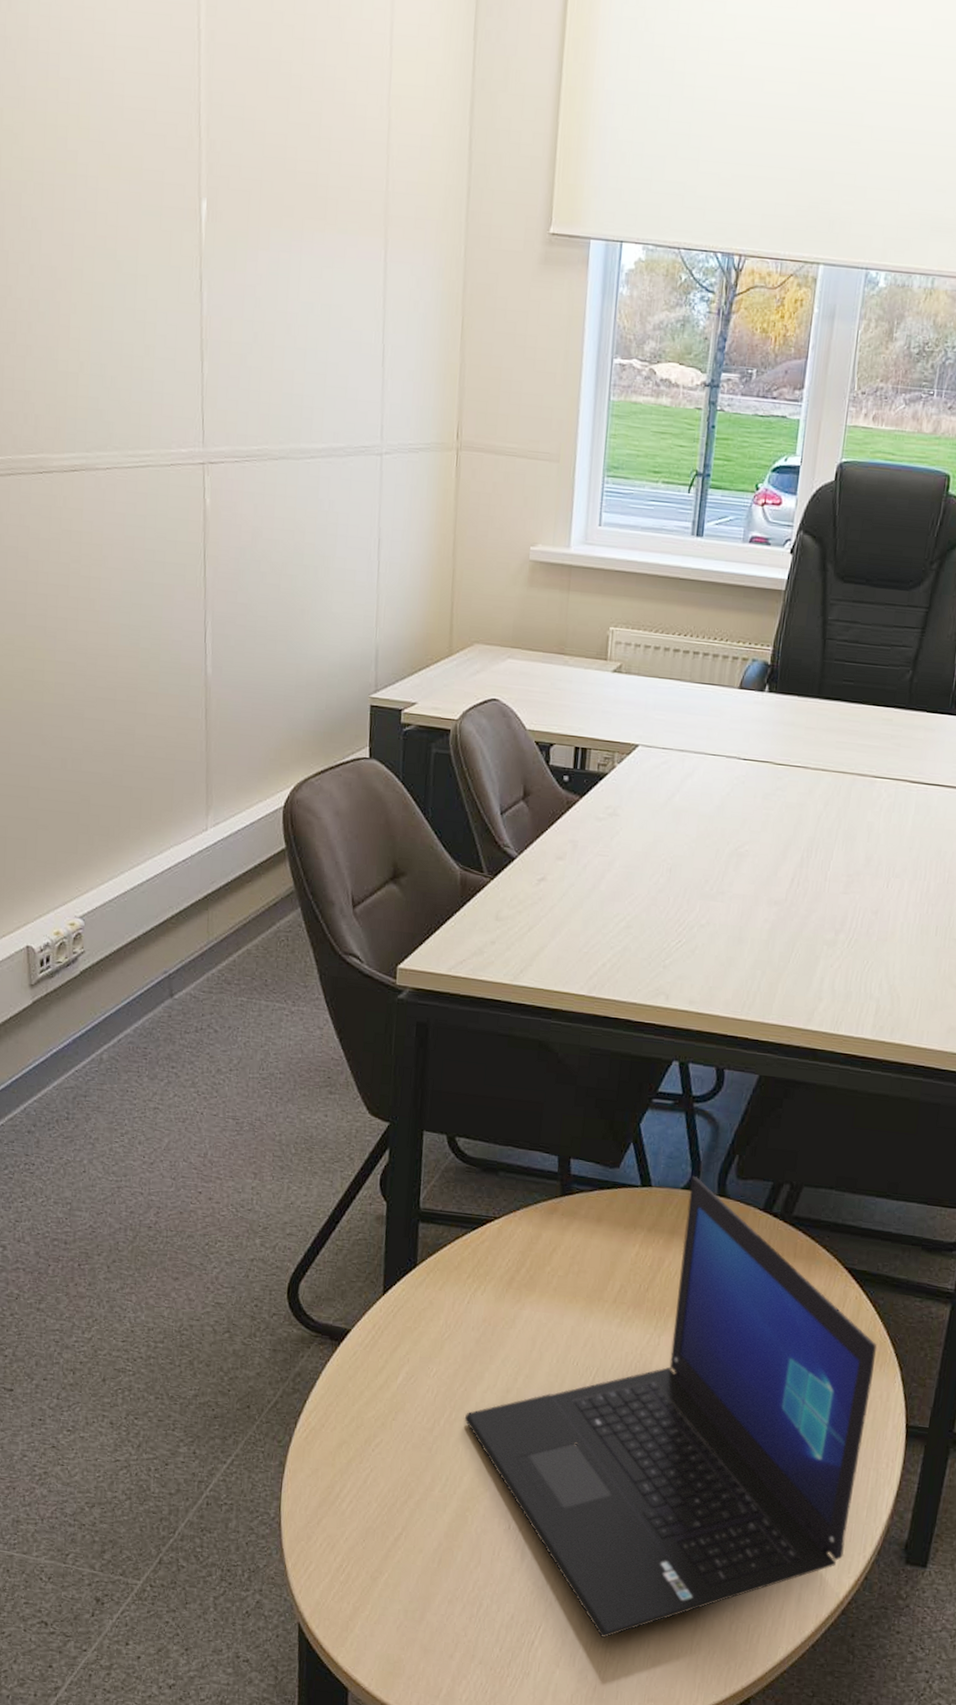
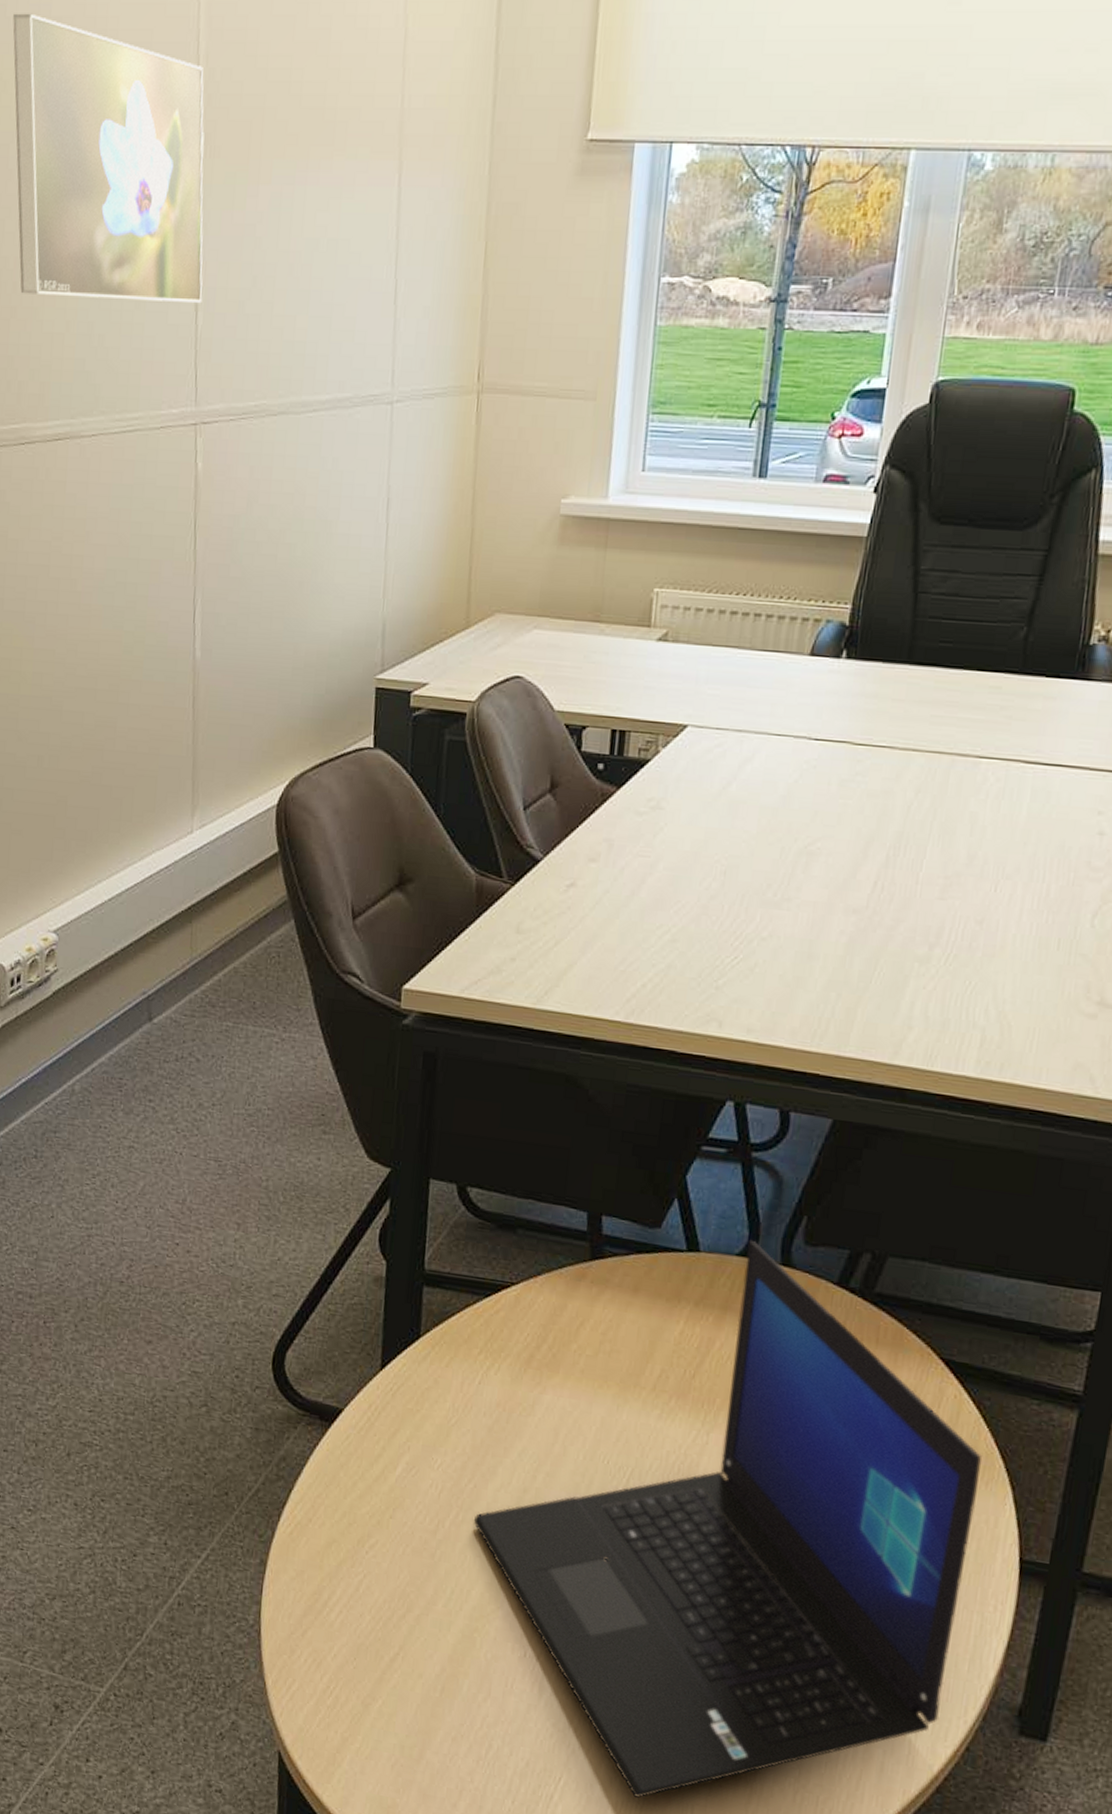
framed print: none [22,70,208,355] -> present [13,13,204,304]

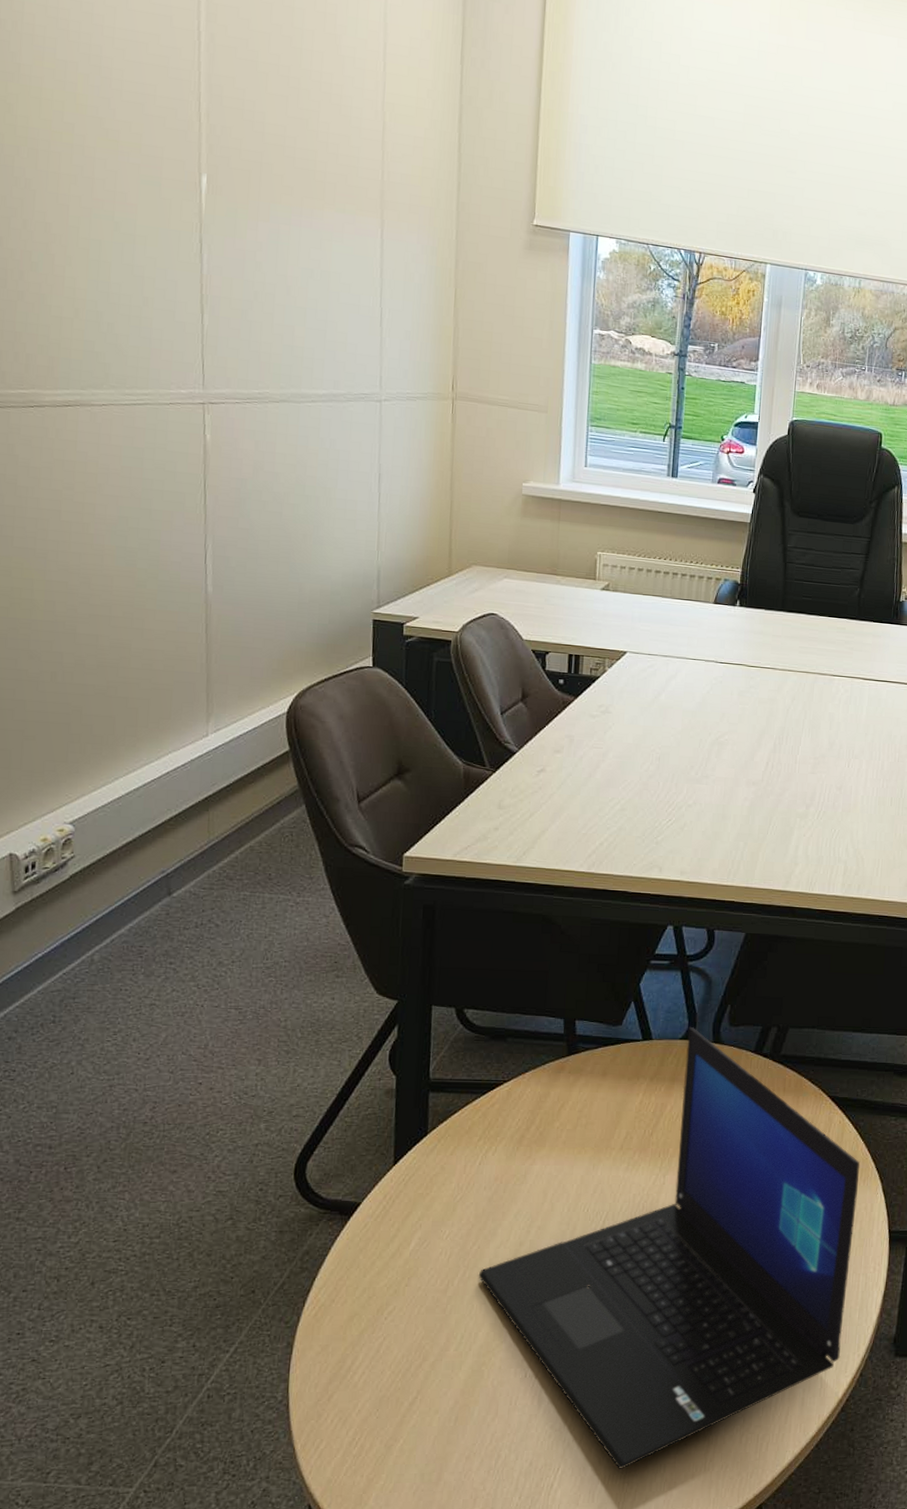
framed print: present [13,13,204,304] -> none [17,50,208,308]

